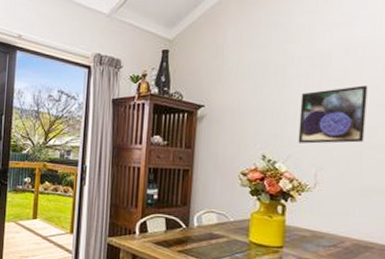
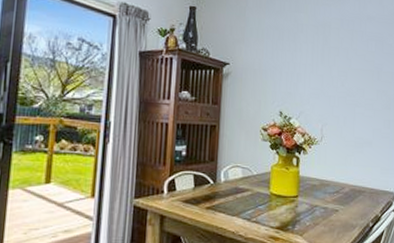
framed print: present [298,85,368,144] -> none [307,53,357,102]

